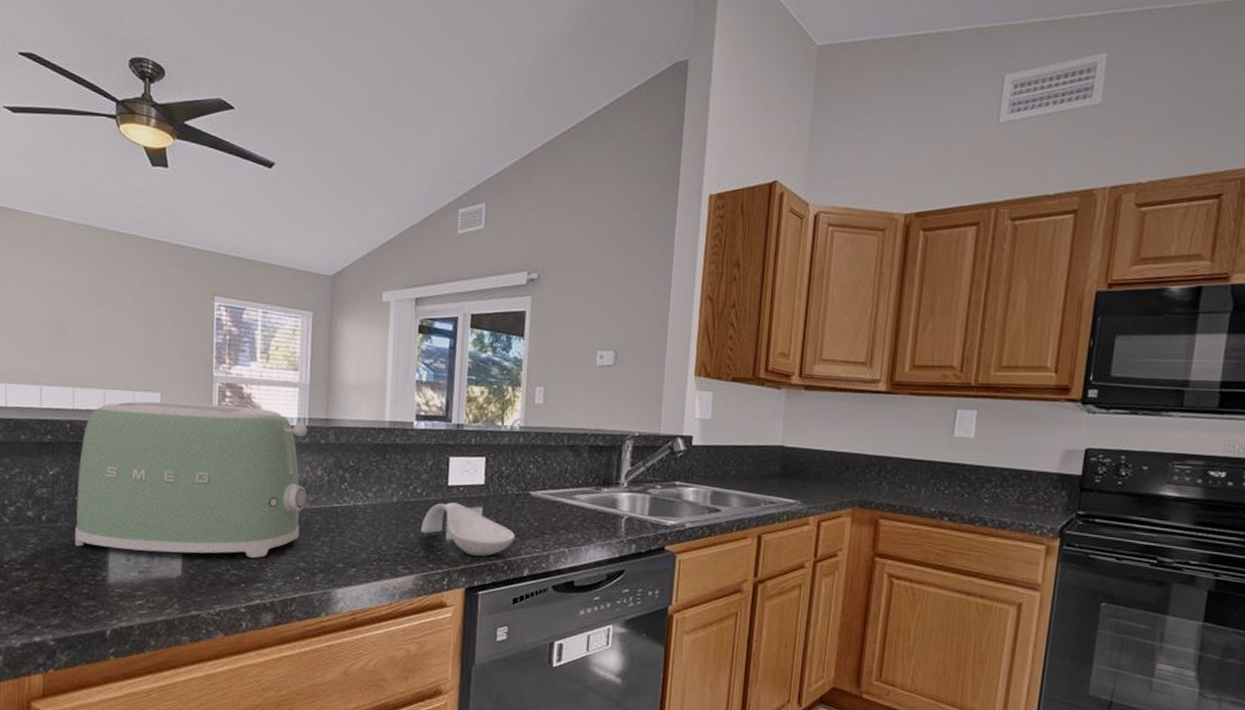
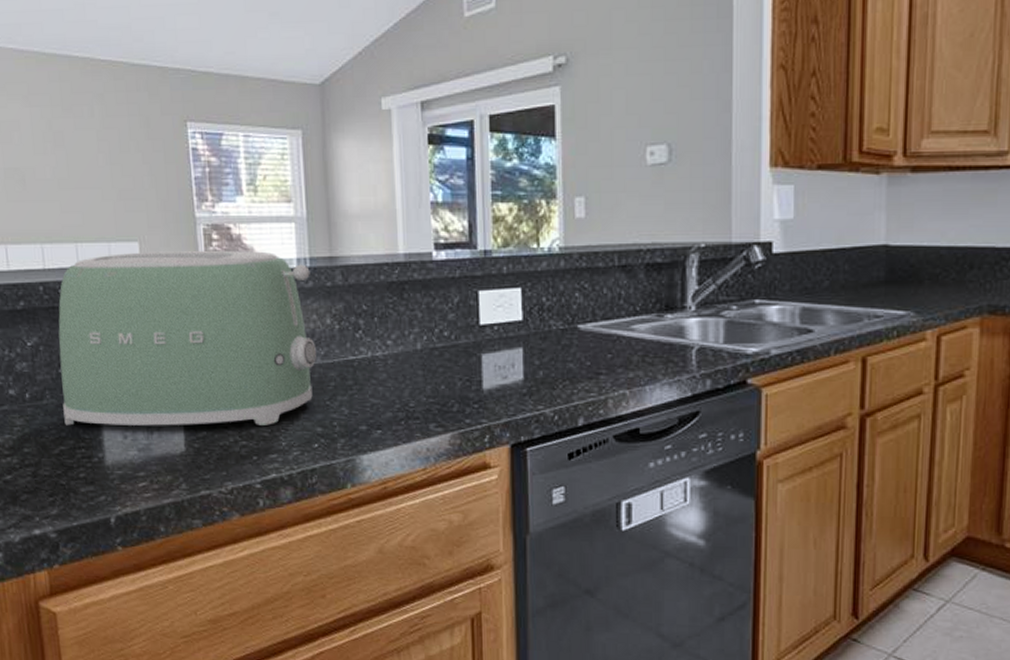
spoon rest: present [421,502,516,556] -> none [452,345,565,406]

